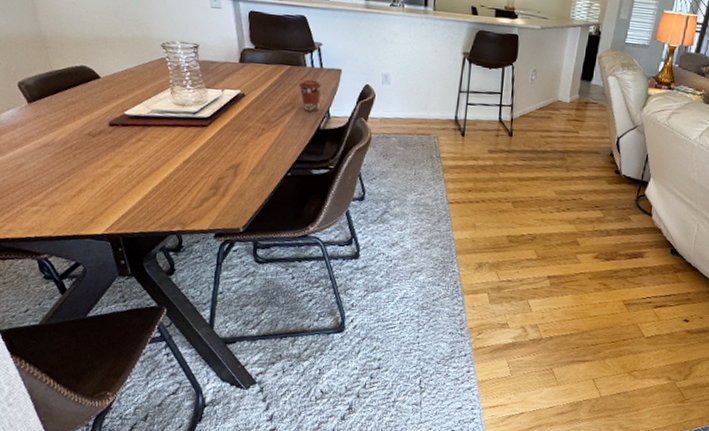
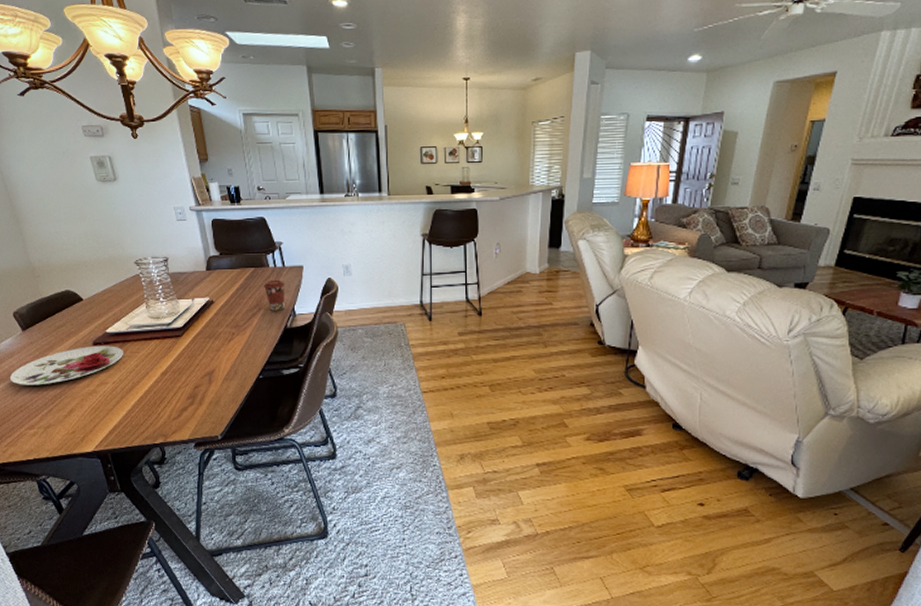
plate: none [10,126,144,162] -> present [9,345,124,385]

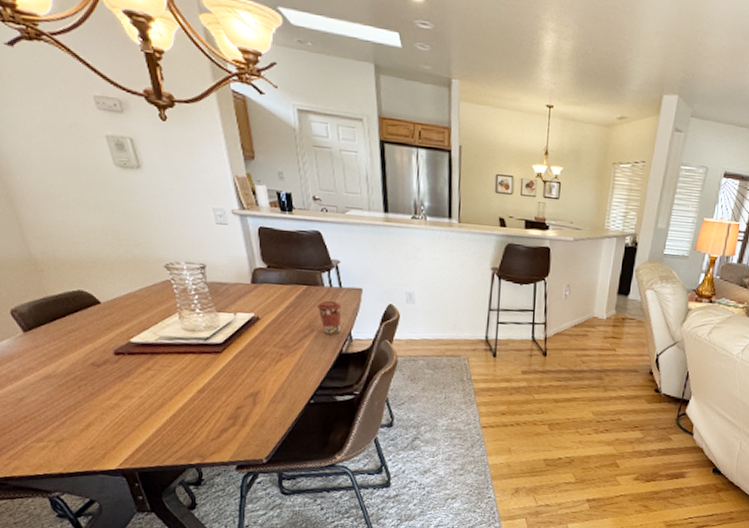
plate: present [9,345,124,385] -> none [9,355,153,395]

